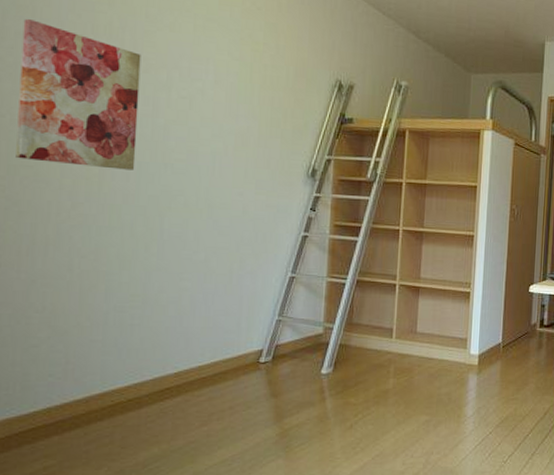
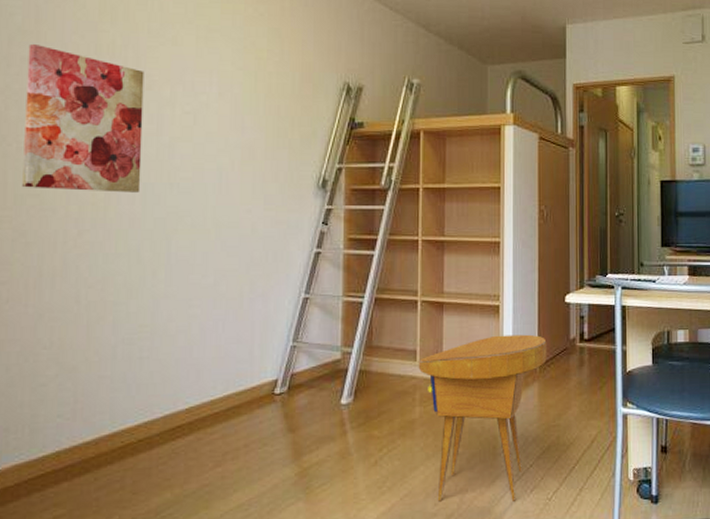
side table: none [393,318,511,463] -> present [418,334,547,502]

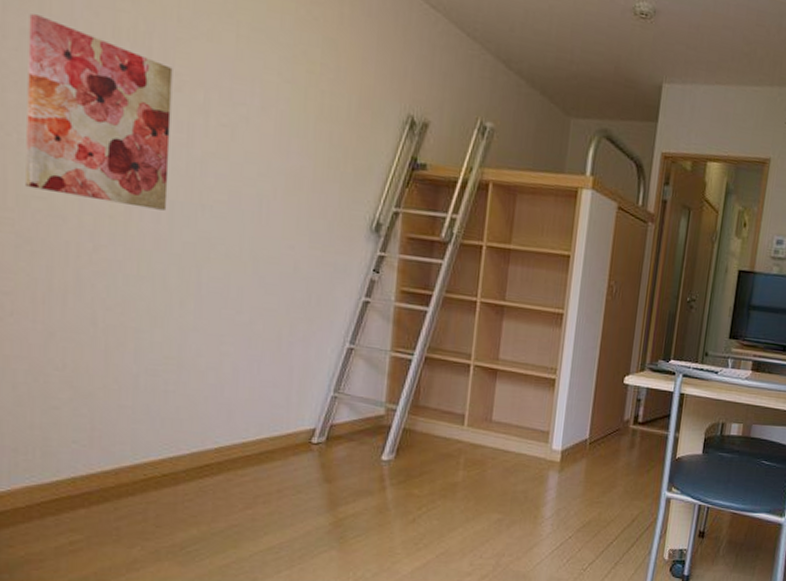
side table: present [418,334,547,502] -> none [465,409,600,569]

